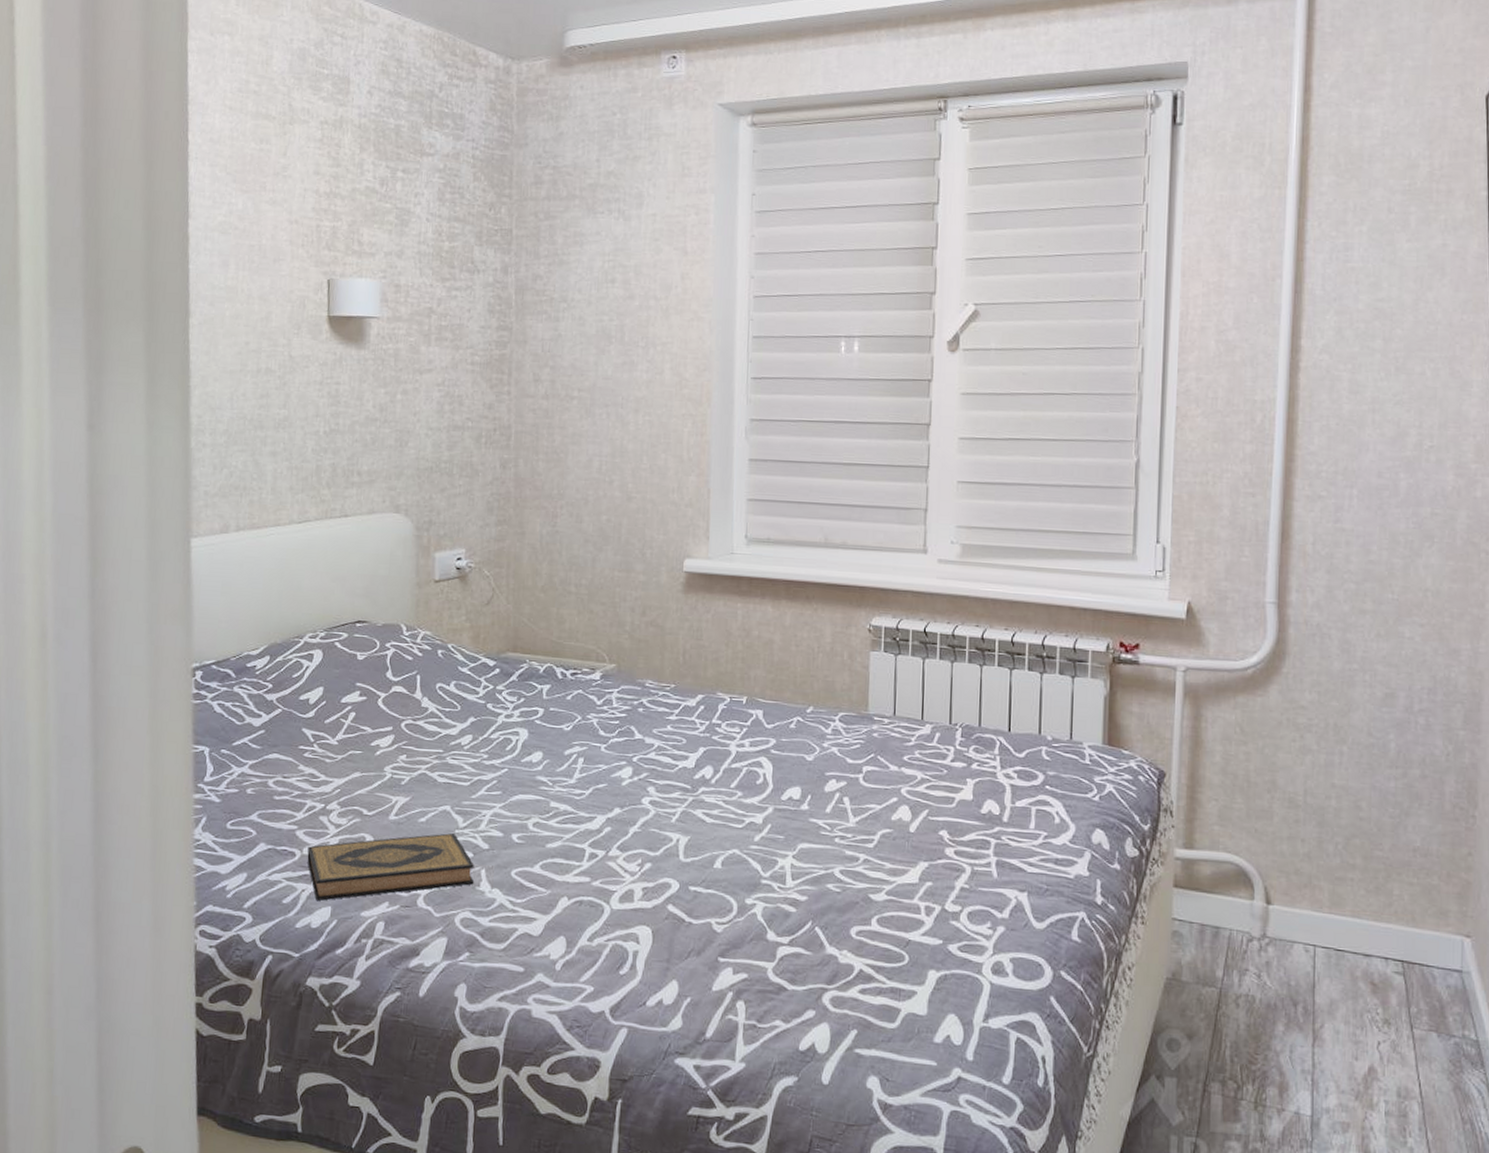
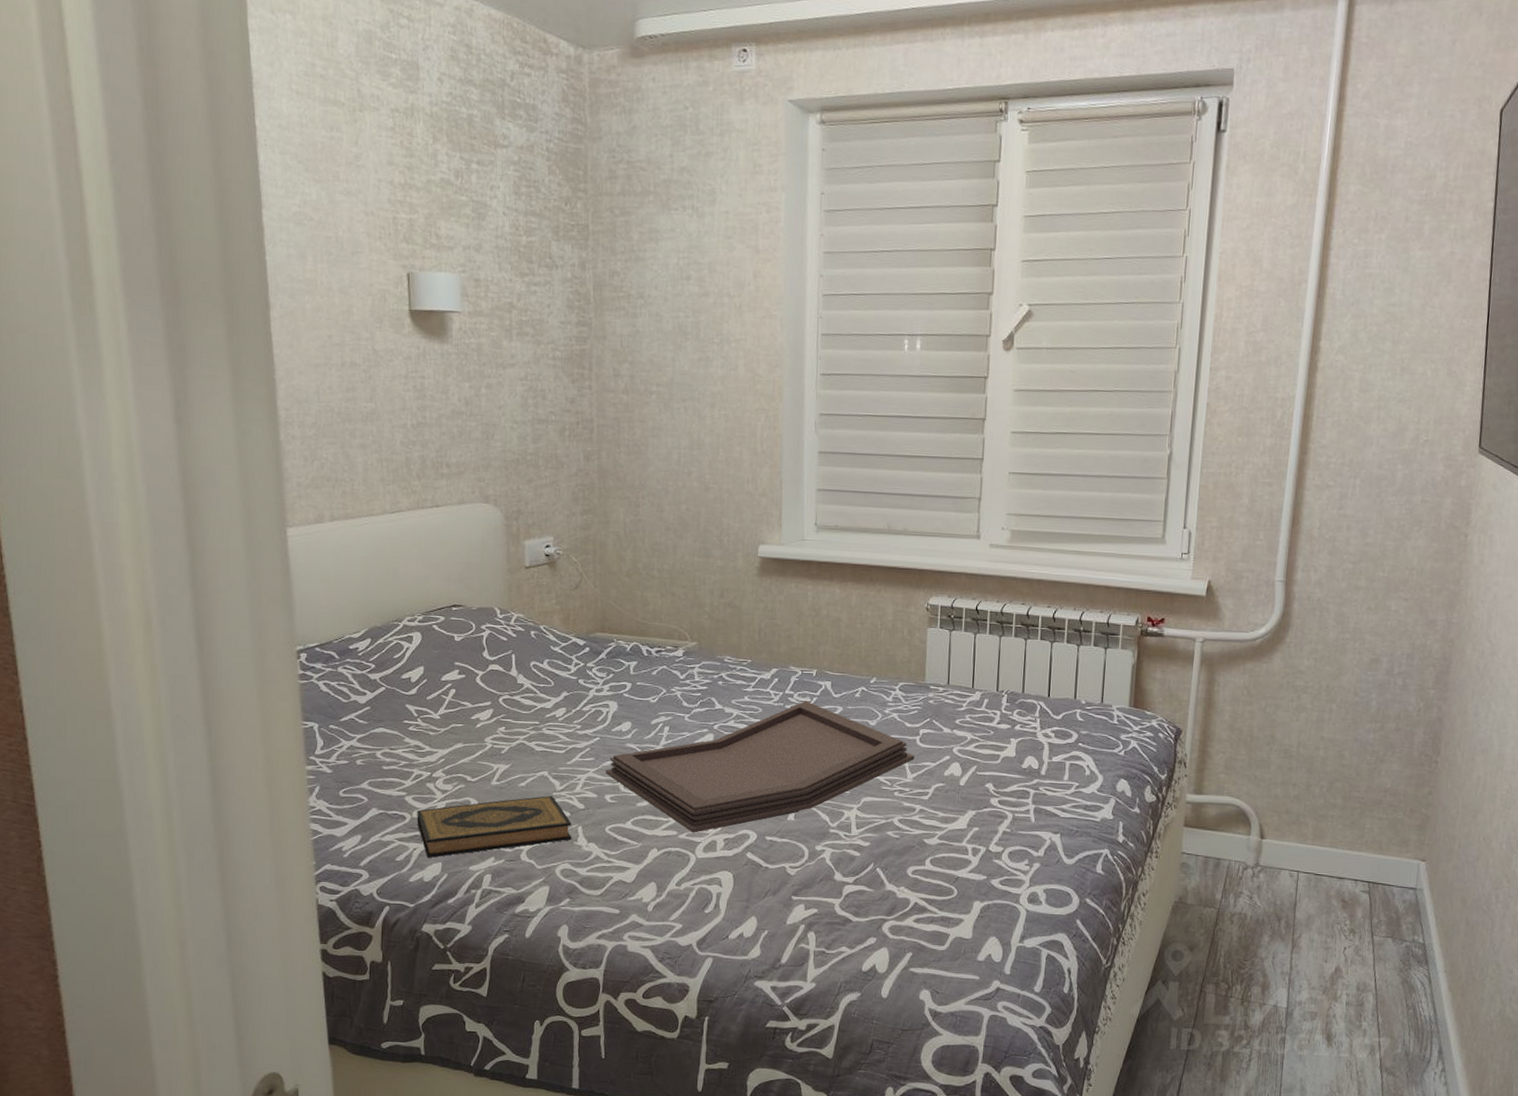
serving tray: none [513,731,858,881] -> present [606,701,915,833]

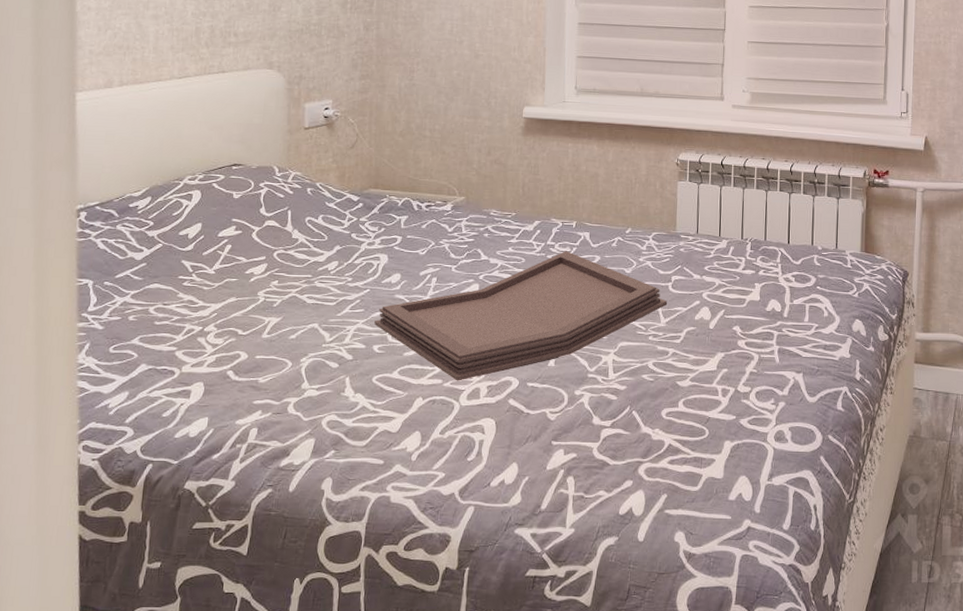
hardback book: present [417,795,572,858] -> none [185,347,340,412]

